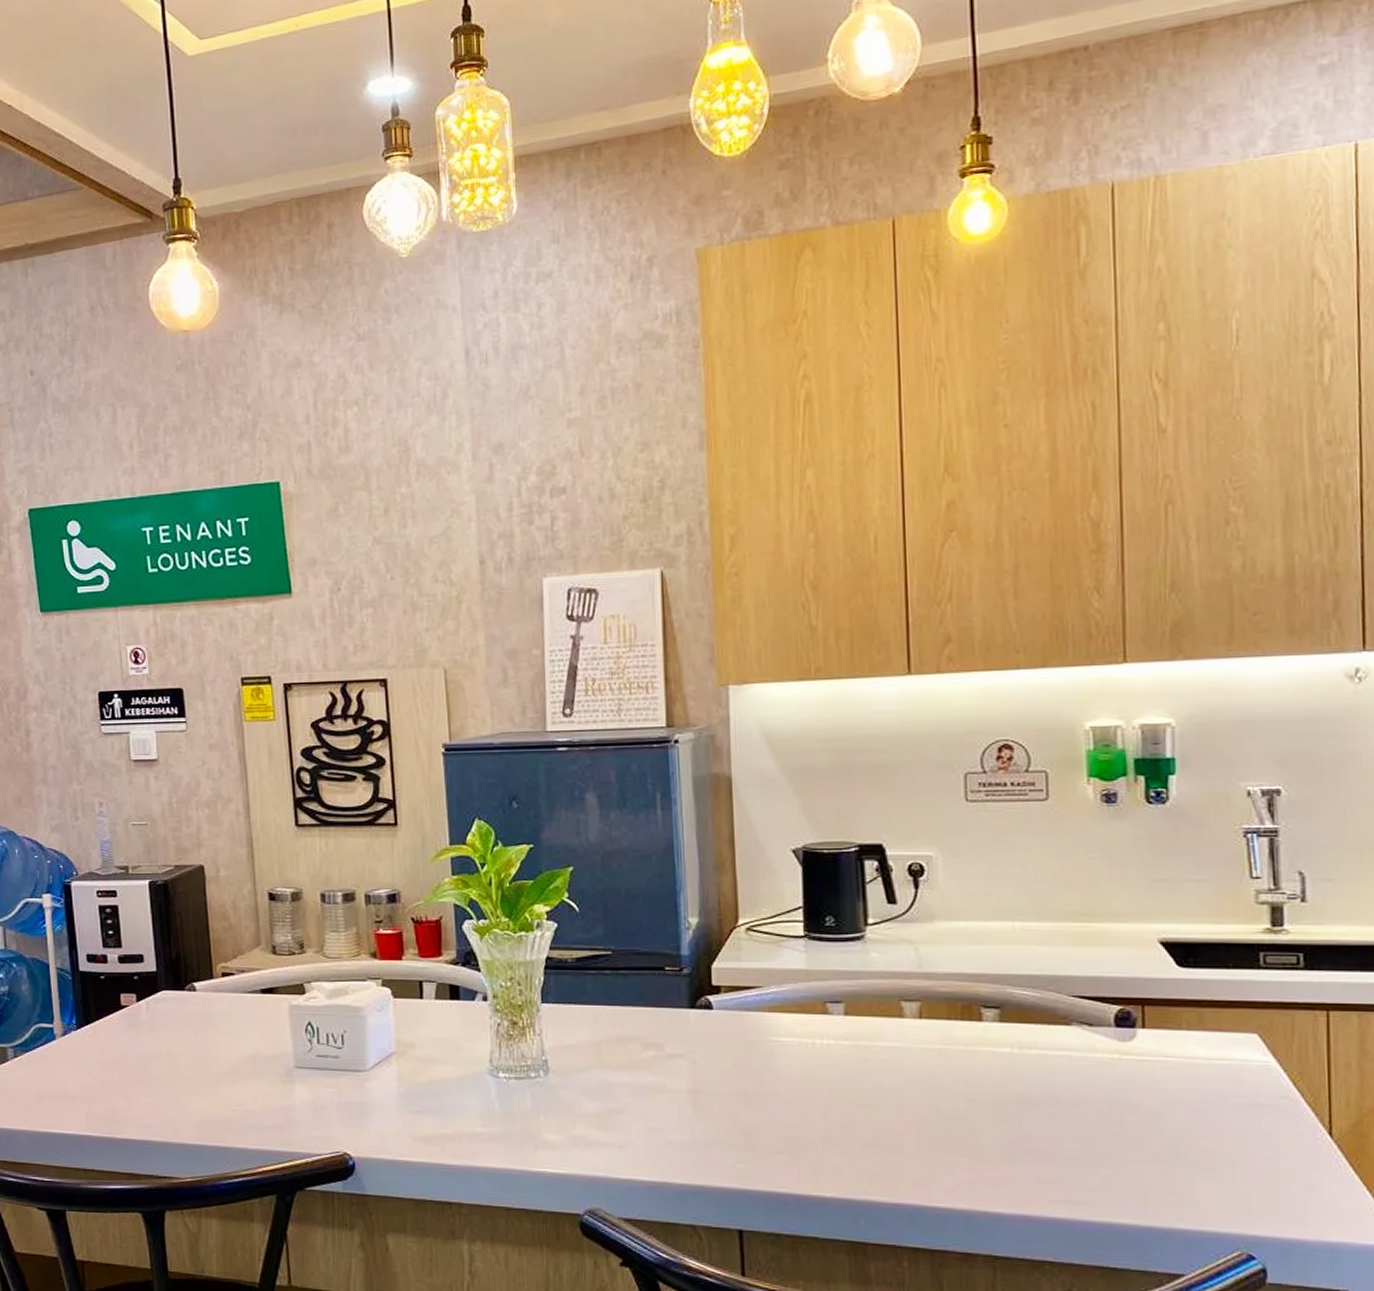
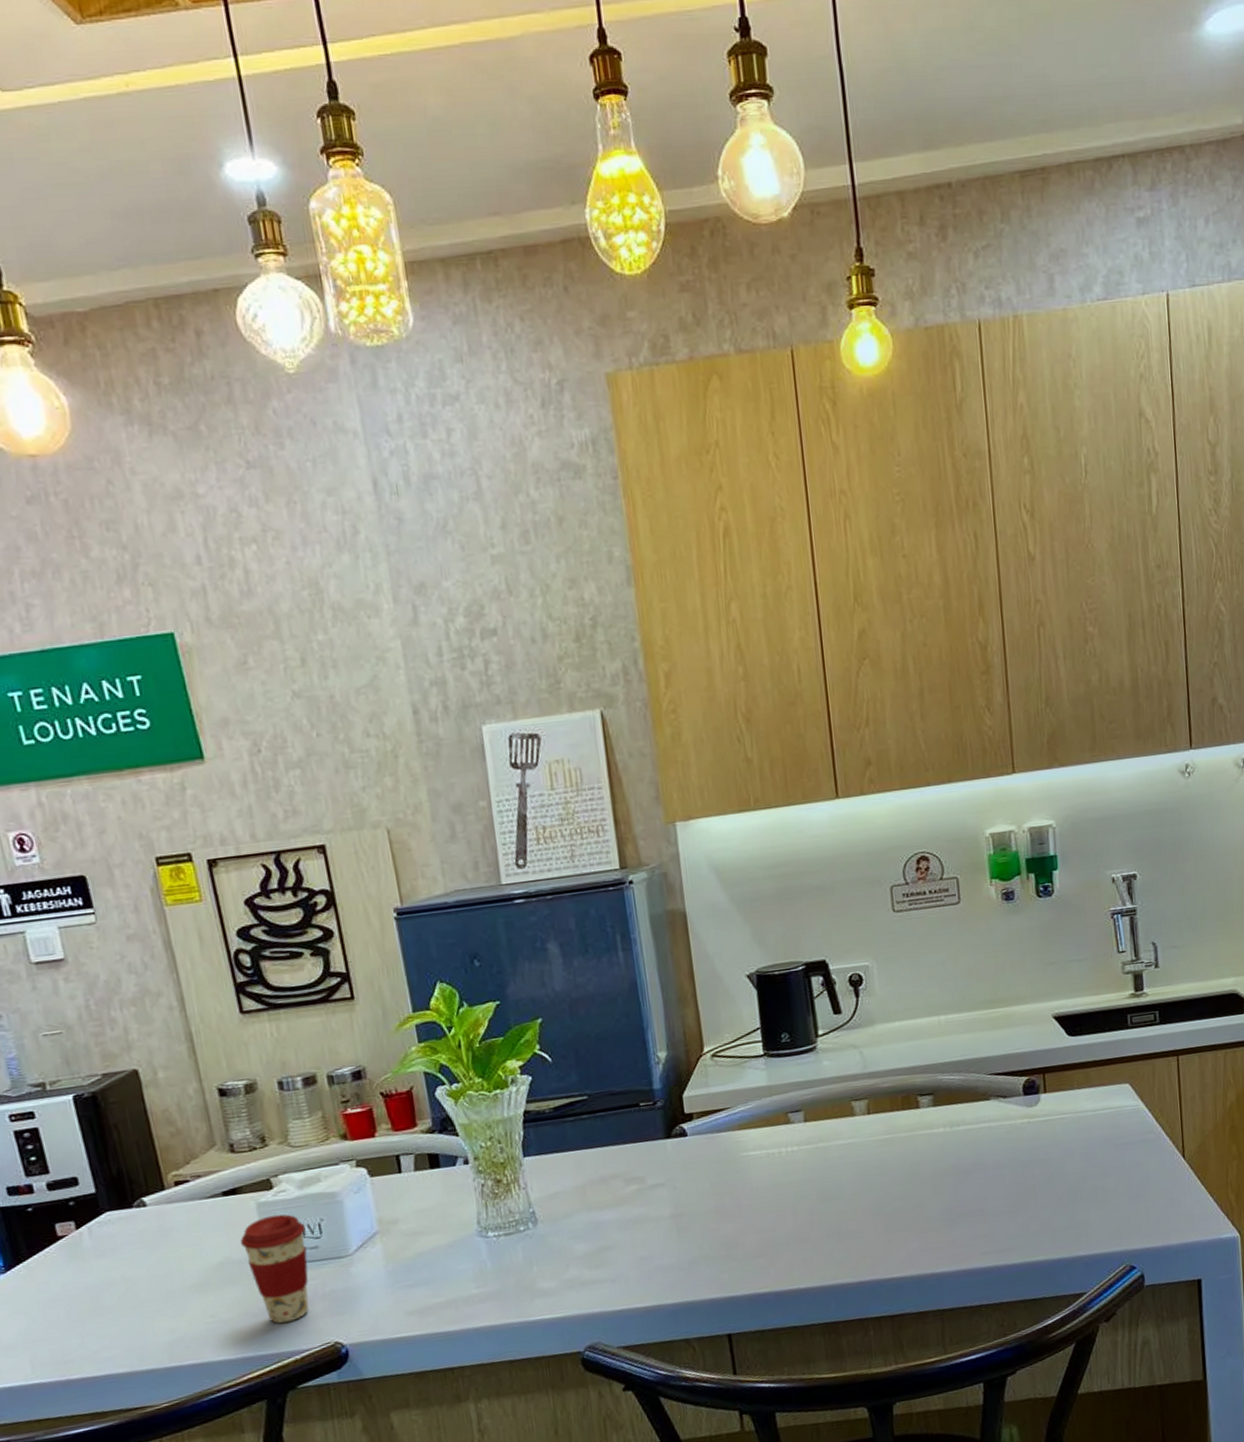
coffee cup: none [271,1019,330,1125] -> present [240,1214,309,1324]

